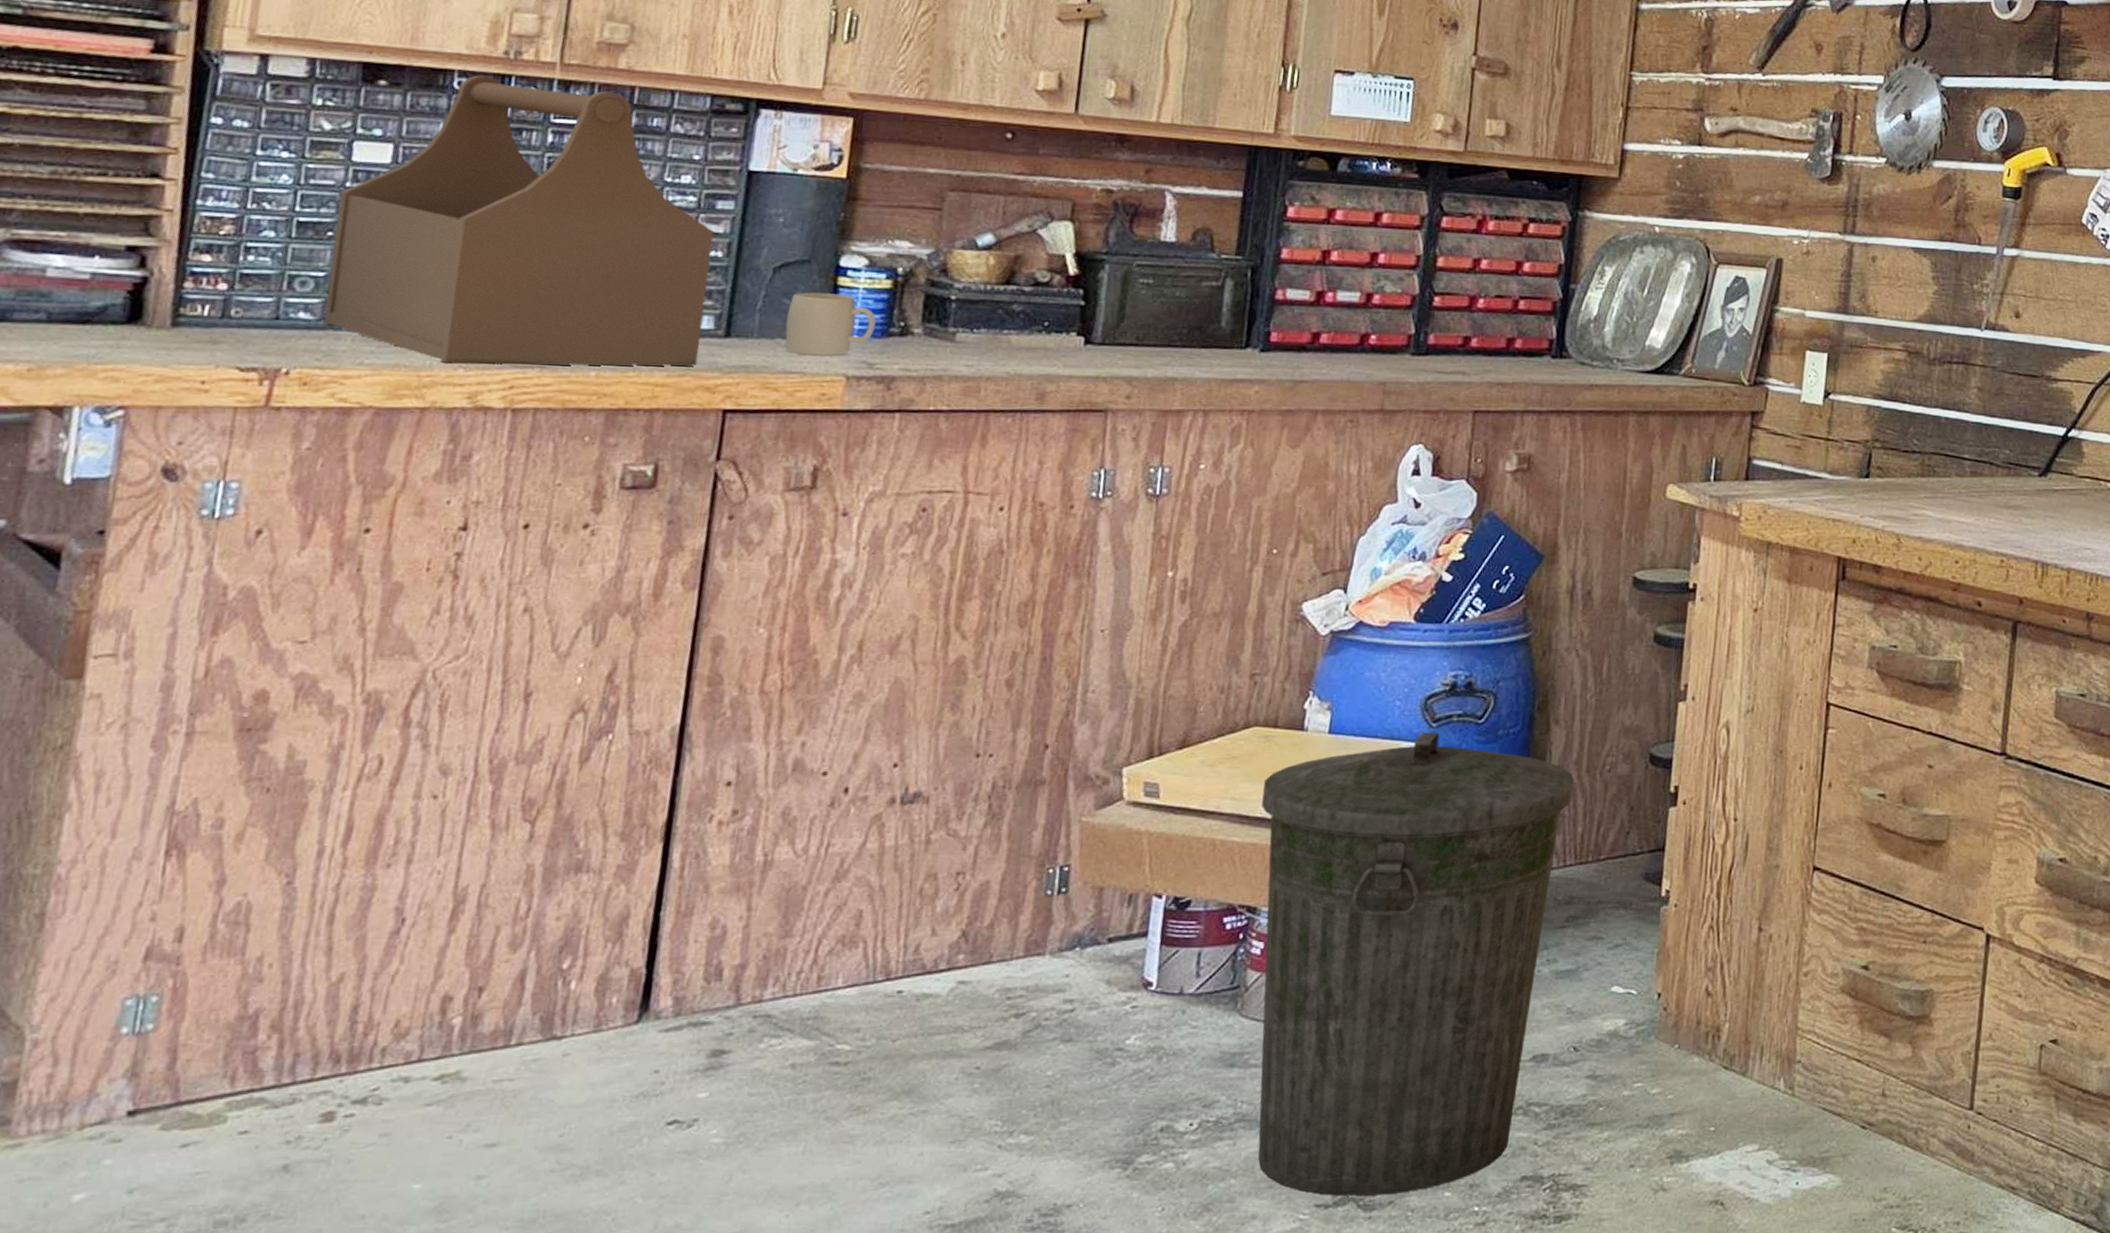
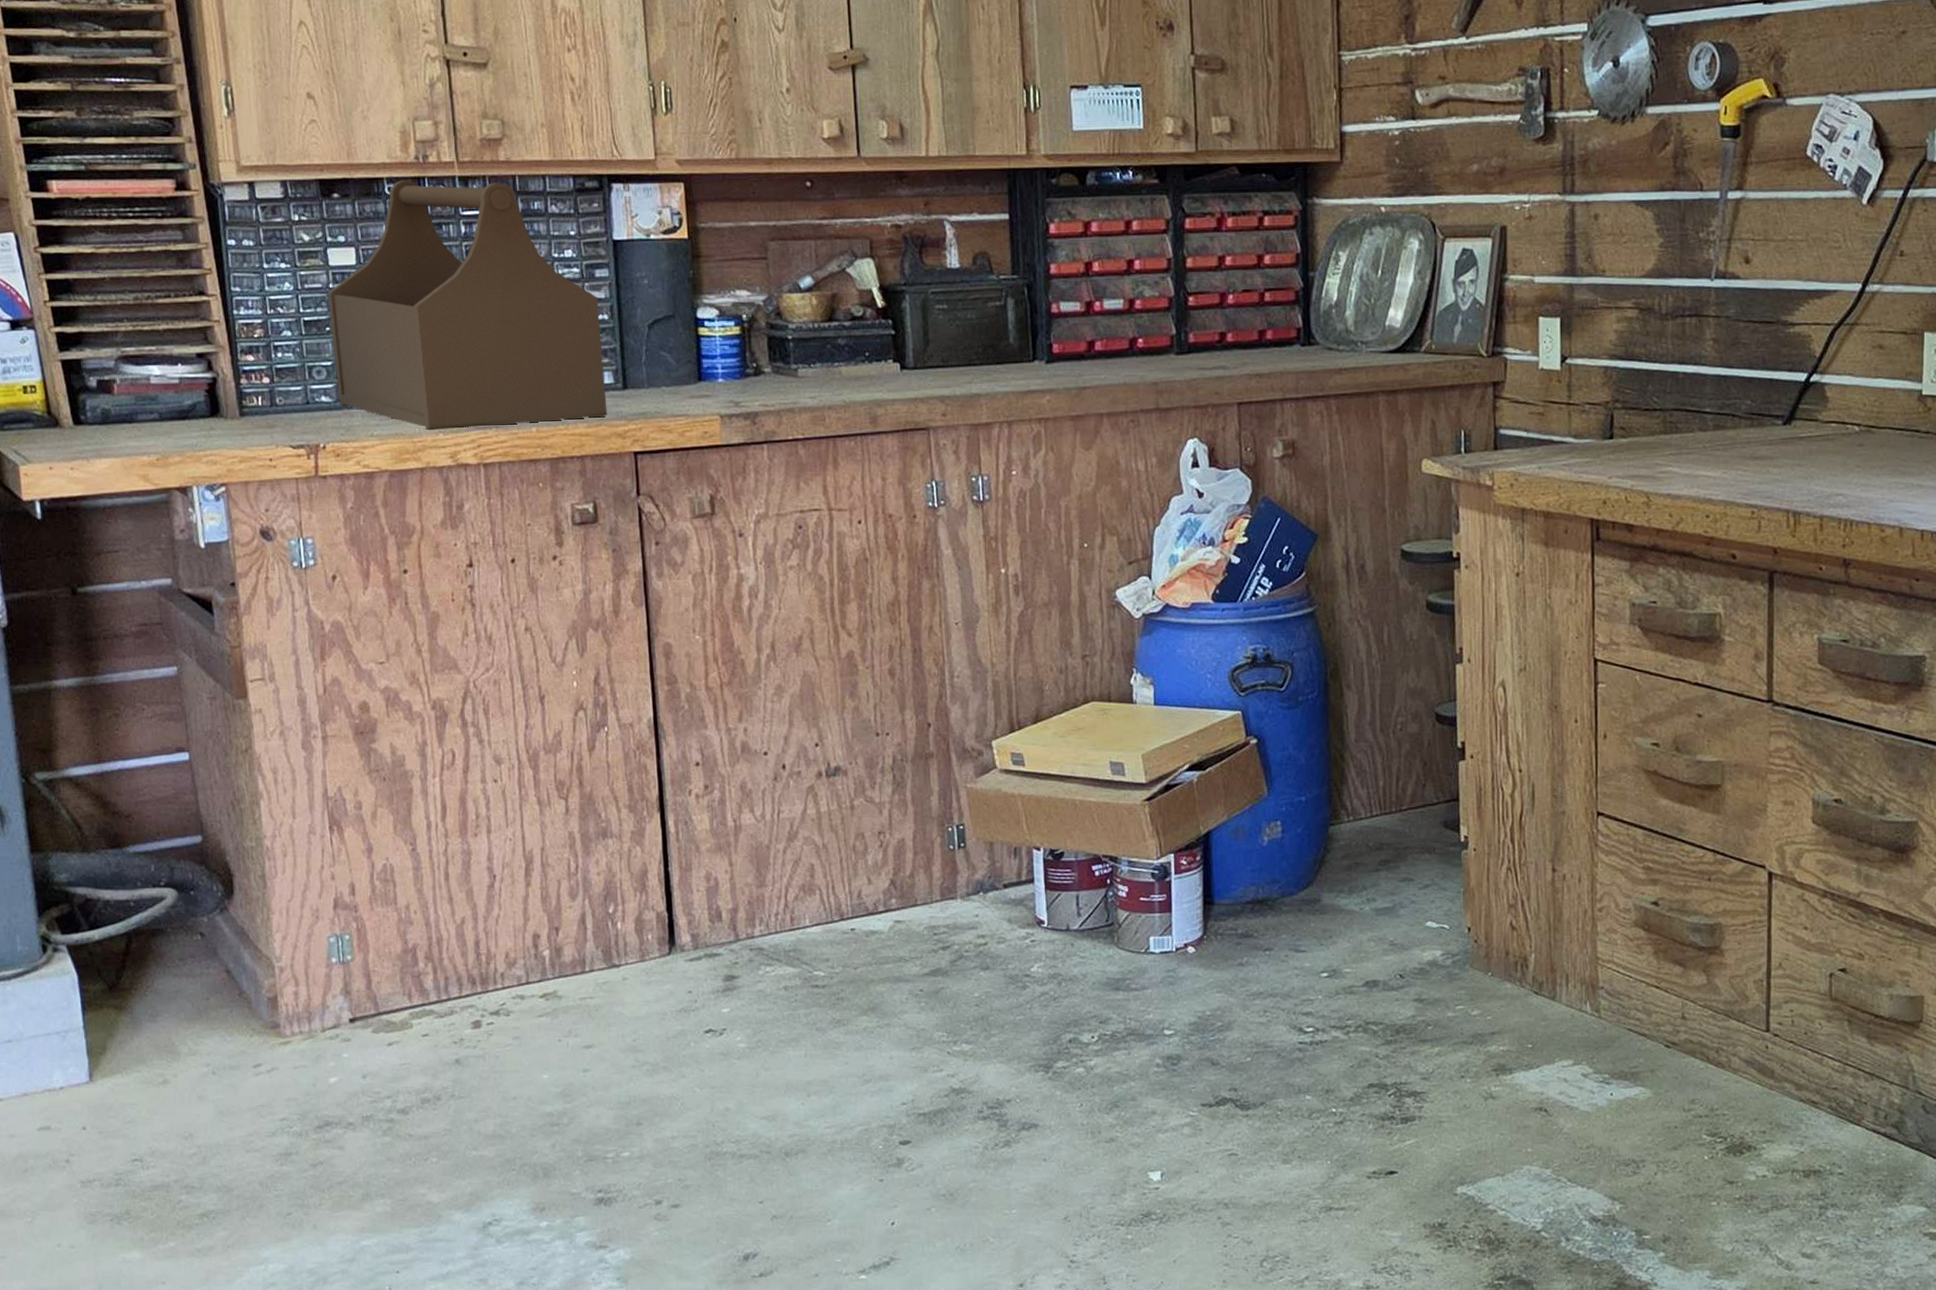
mug: present [785,292,876,356] -> none [665,343,734,399]
trash can: present [1258,732,1574,1196] -> none [1107,701,1371,1097]

